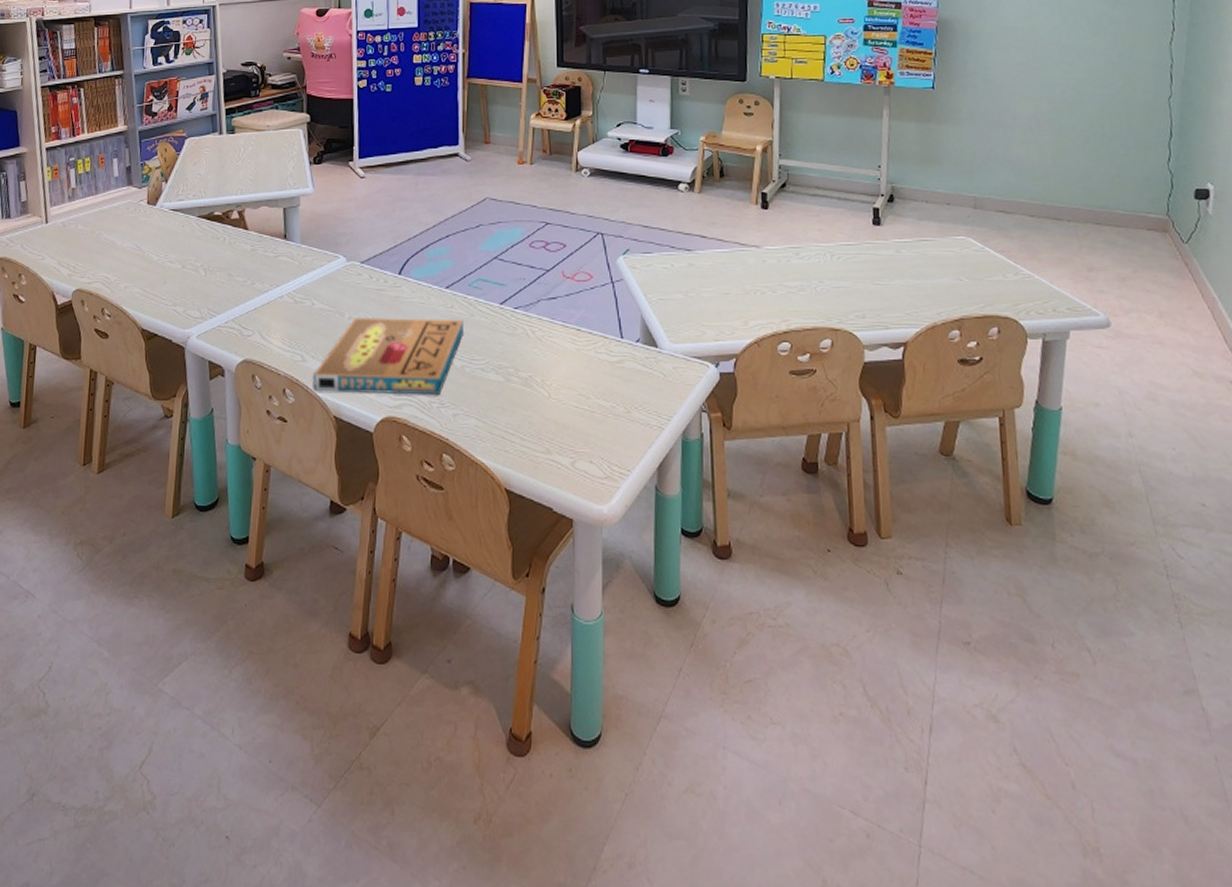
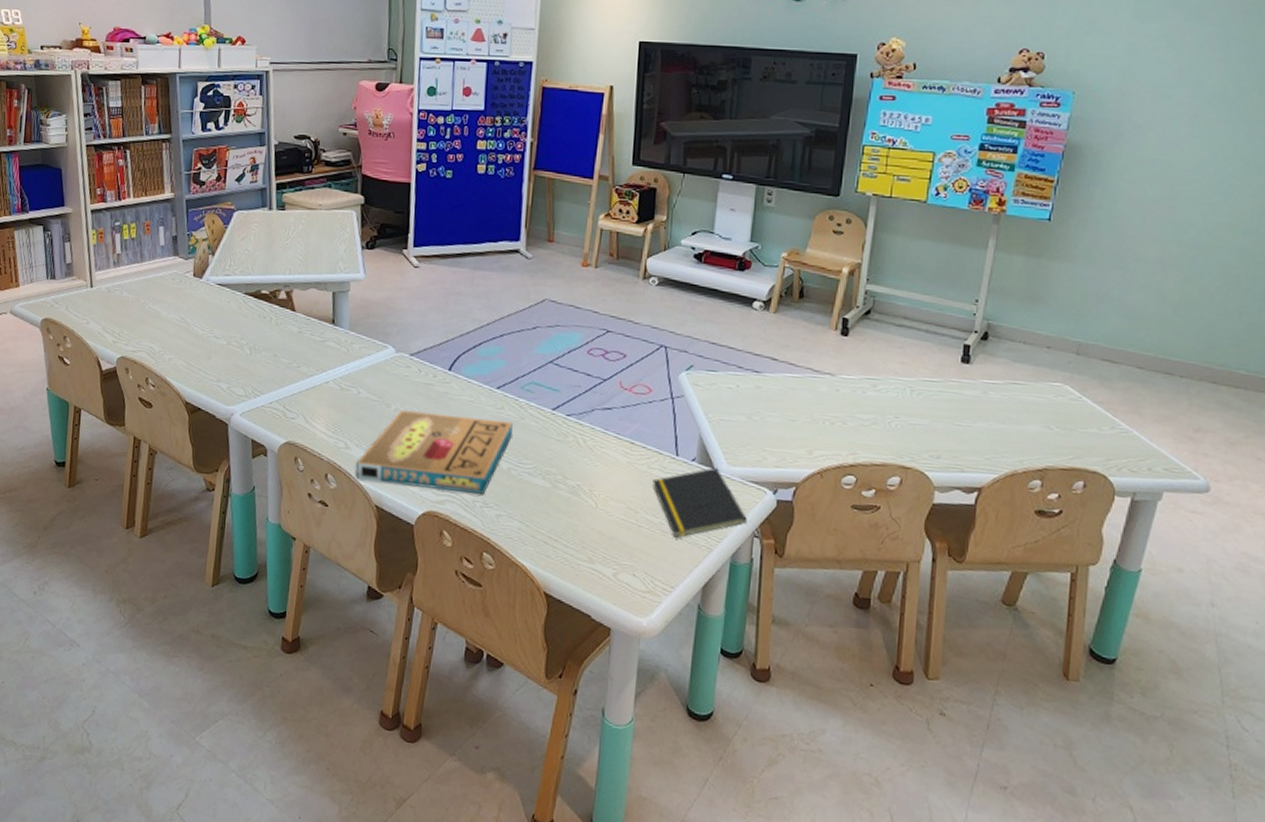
notepad: none [601,347,694,420] -> present [652,467,747,538]

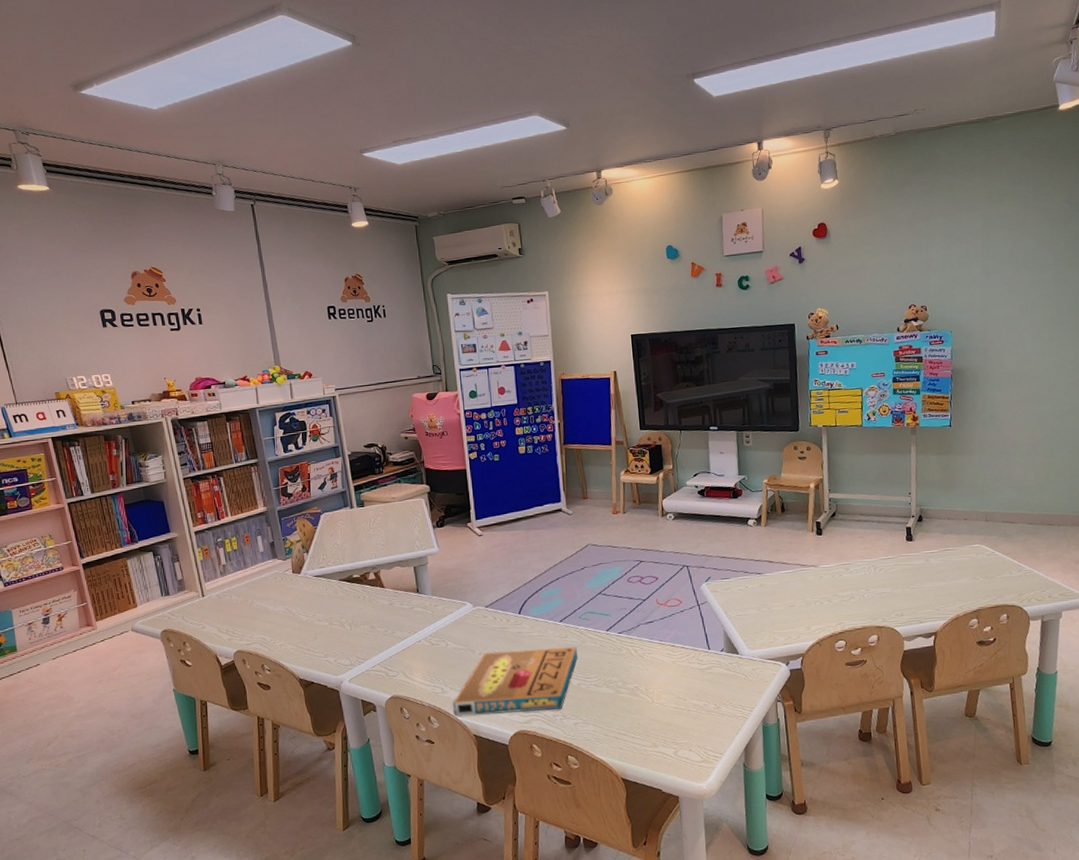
notepad: present [652,467,747,538] -> none [693,653,770,714]

